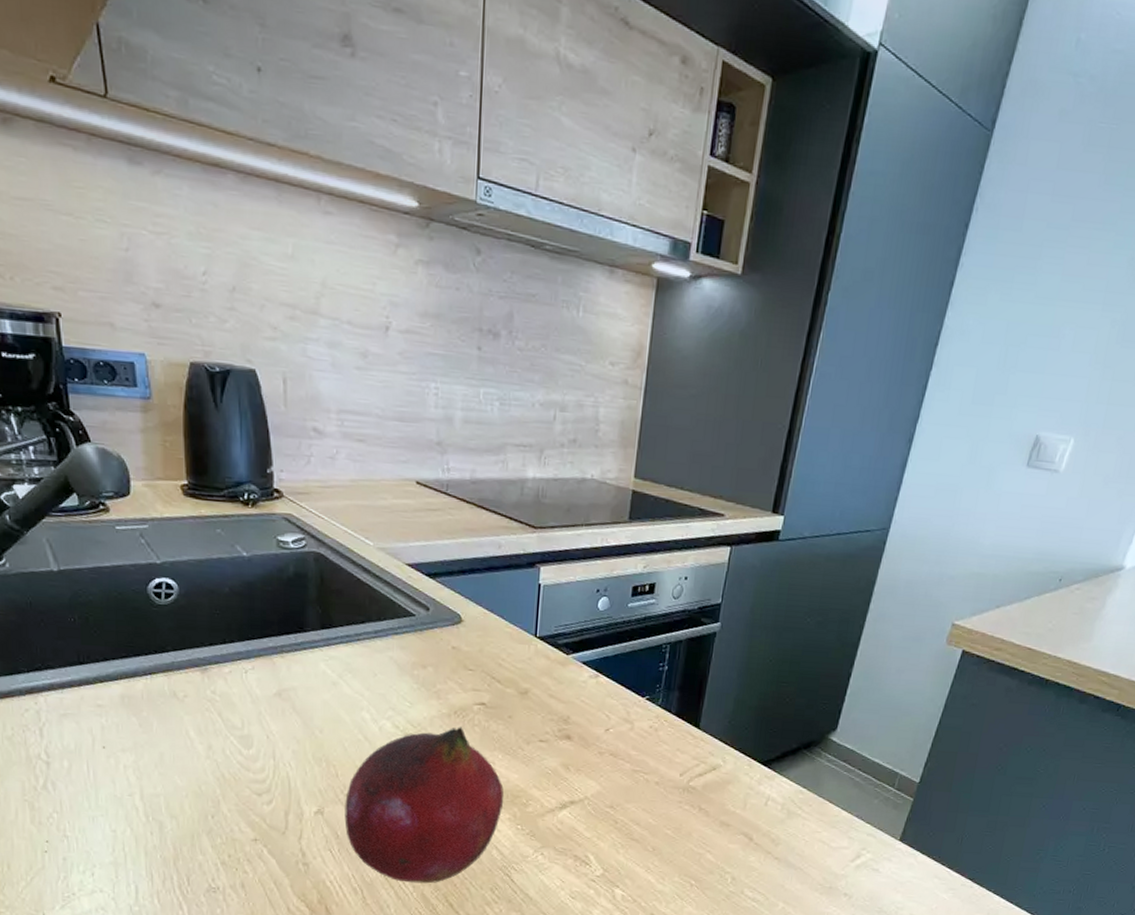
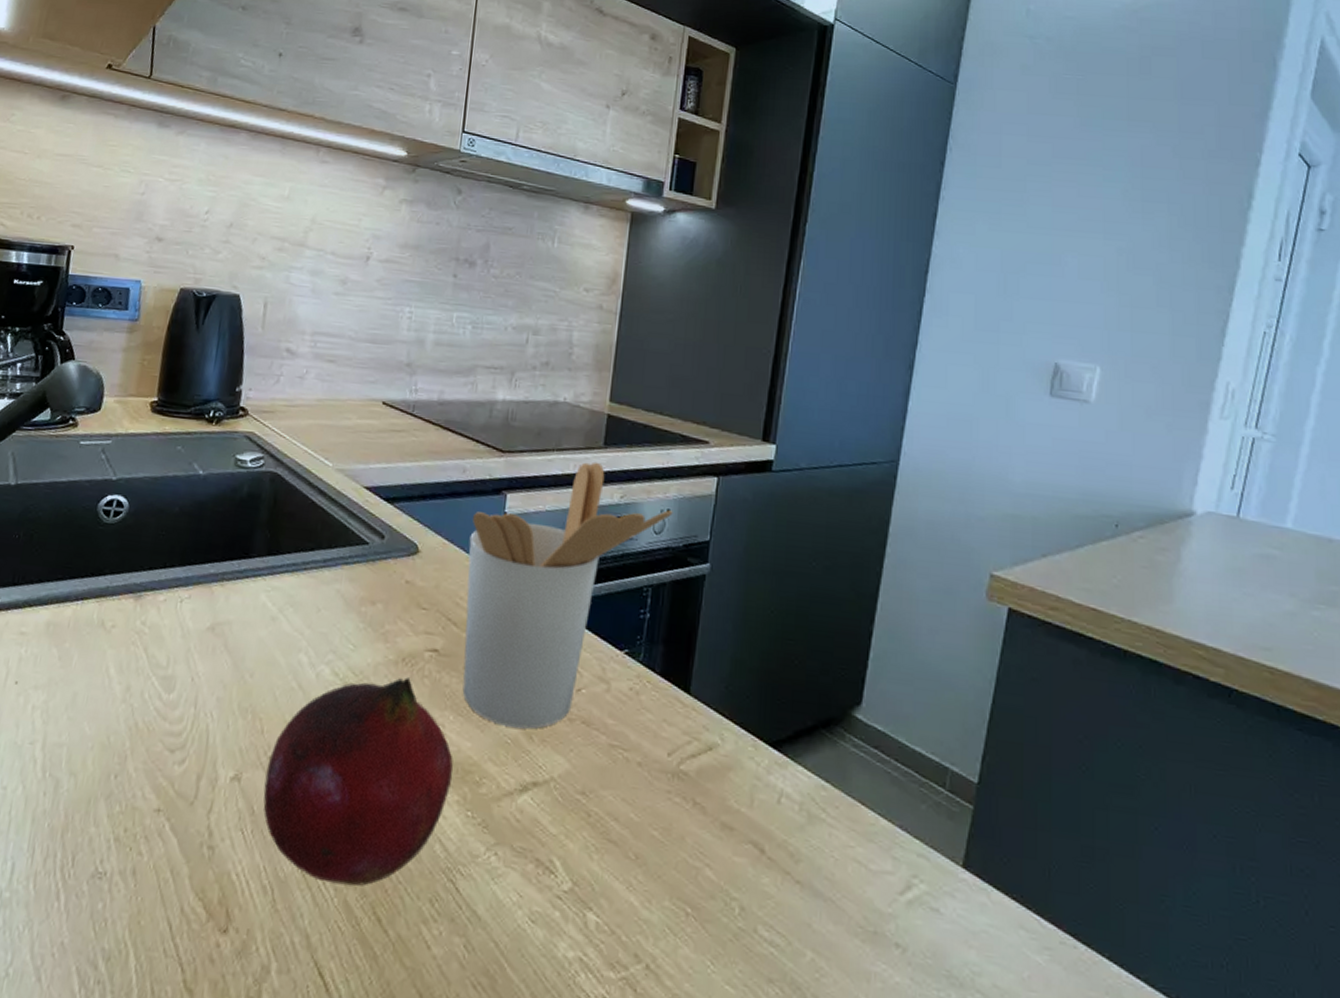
utensil holder: none [507,535,690,762] -> present [462,461,673,729]

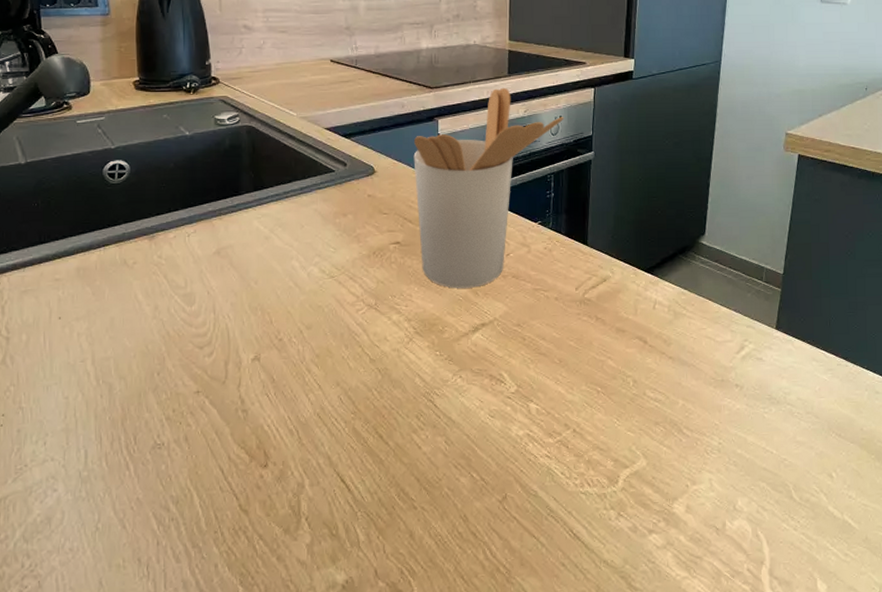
fruit: present [263,677,453,887] -> none [279,265,421,419]

